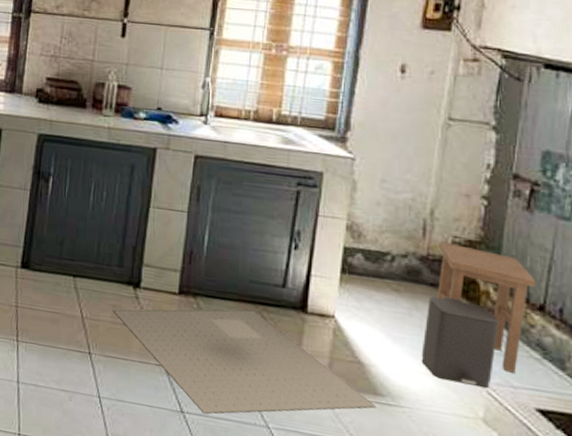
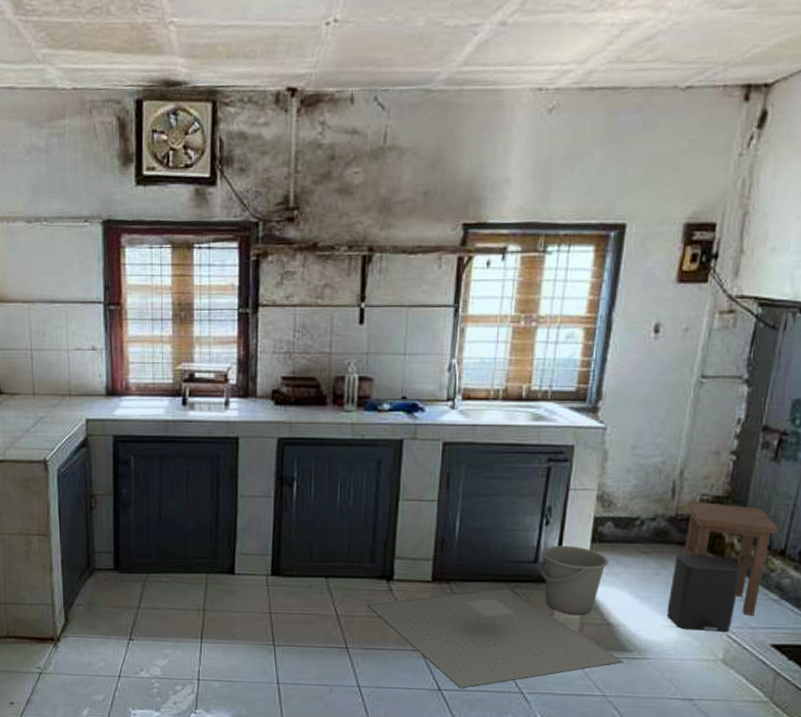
bucket: none [287,271,360,349] -> present [538,545,610,616]

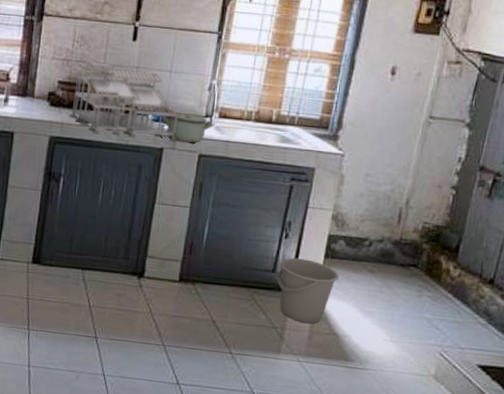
dish rack: none [295,351,425,431] -> present [70,61,186,141]
floor mat: present [368,588,624,689] -> none [118,293,347,385]
cooking pot: none [399,399,457,431] -> present [162,113,214,144]
pedal bin: present [666,553,742,633] -> none [387,275,455,351]
stool: present [684,501,778,616] -> none [406,227,489,337]

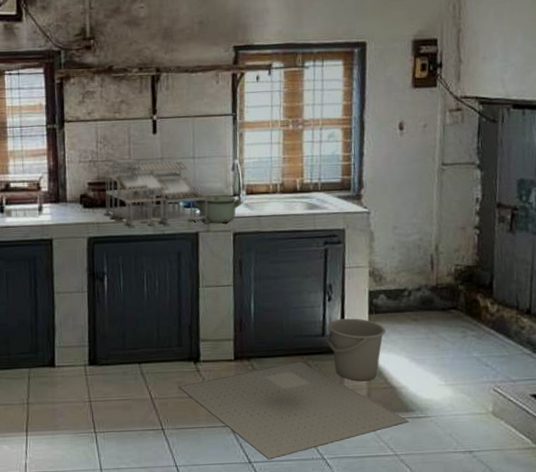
floor mat: none [118,293,347,385] -> present [179,361,409,460]

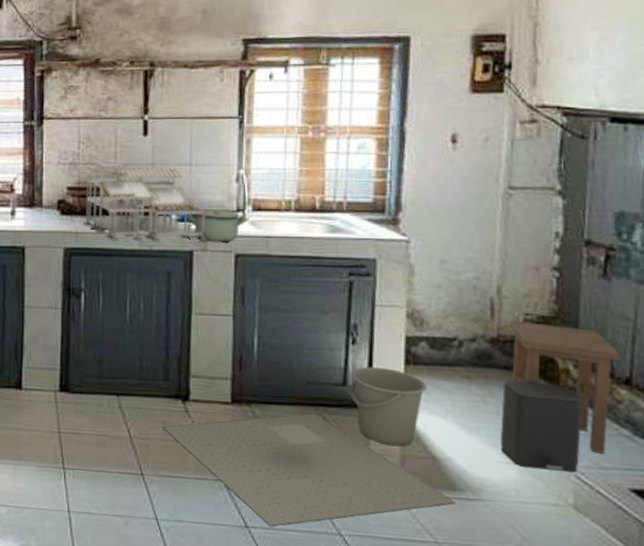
pedal bin: none [440,317,498,387] -> present [500,379,583,473]
stool: none [444,271,522,370] -> present [509,320,619,454]

